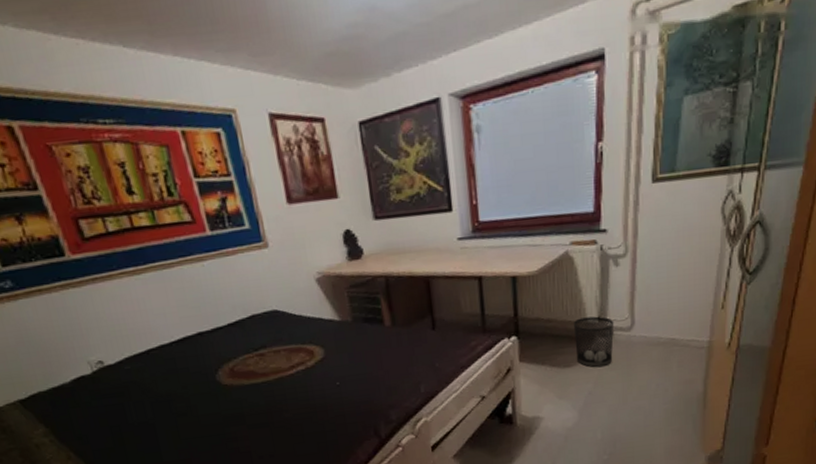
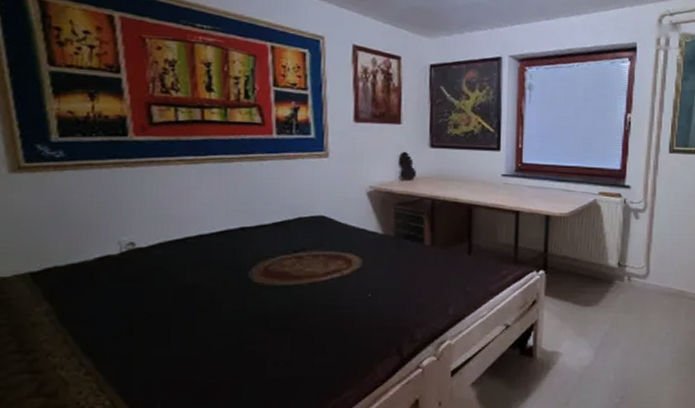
waste bin: present [573,316,614,368] -> none [596,261,632,310]

